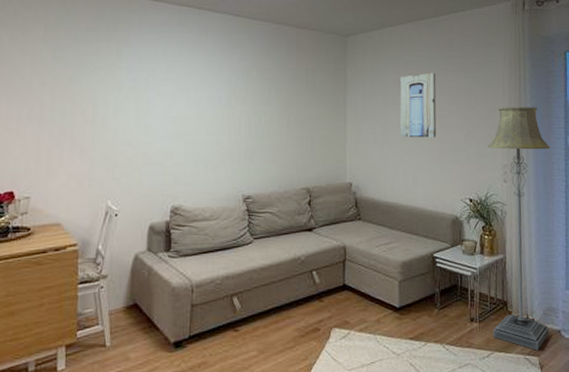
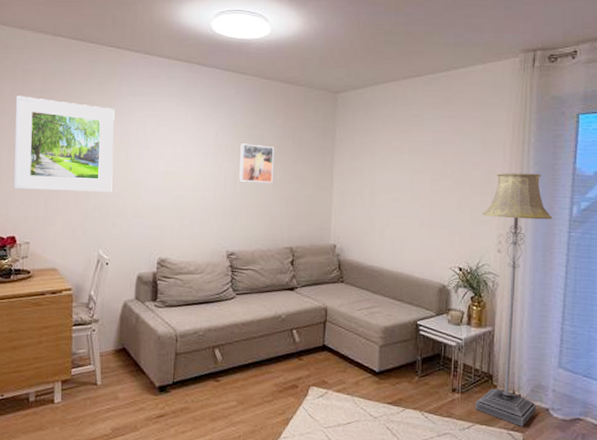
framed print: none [12,44,123,141] -> present [13,95,115,192]
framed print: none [254,87,287,125] -> present [239,143,274,184]
wall art: present [400,72,437,138] -> none [389,133,430,202]

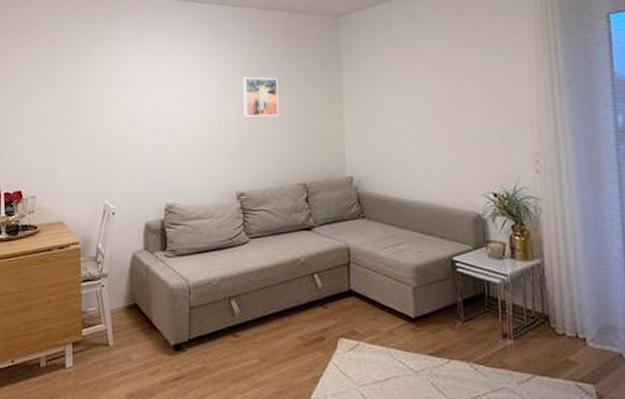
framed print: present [13,95,115,192] -> none [17,49,115,143]
floor lamp: present [476,172,552,427] -> none [512,82,607,377]

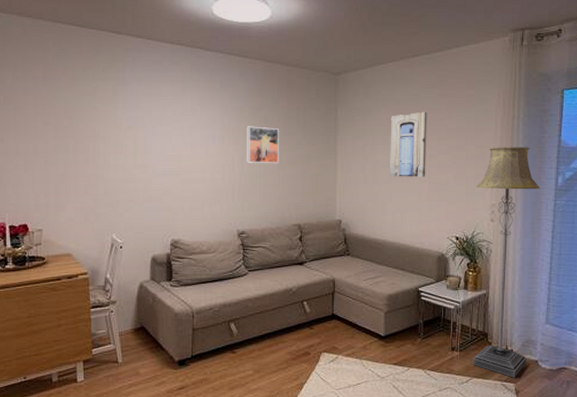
wall art: none [402,49,449,125] -> present [390,111,427,177]
floor lamp: none [512,82,607,377] -> present [473,147,540,378]

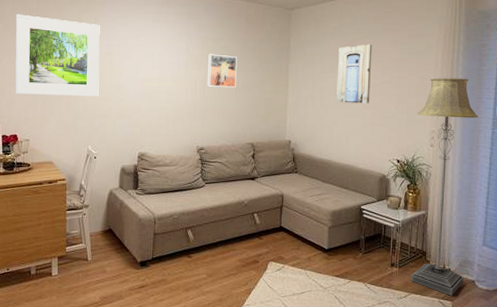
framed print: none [18,84,122,178] -> present [14,14,100,96]

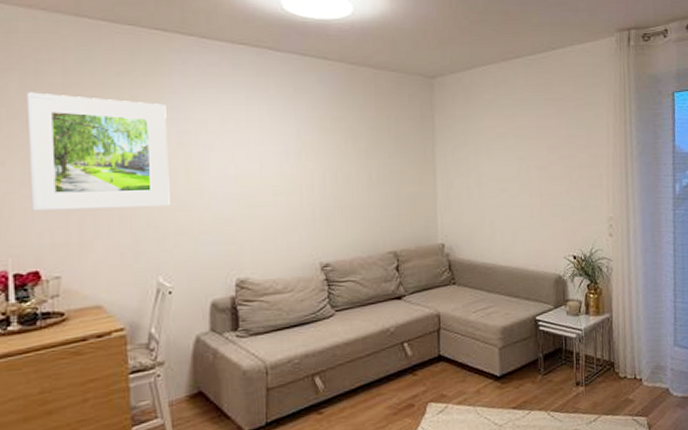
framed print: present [207,54,237,88] -> none [328,138,368,182]
wall art: present [336,44,372,104] -> none [495,117,537,192]
floor lamp: present [411,77,478,296] -> none [591,153,657,411]

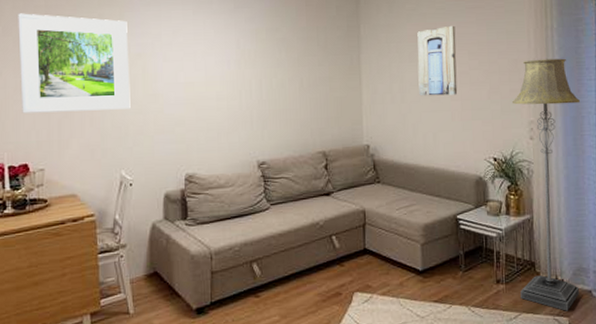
wall art: none [495,117,537,192] -> present [417,25,458,96]
floor lamp: none [591,153,657,411] -> present [511,58,580,311]

